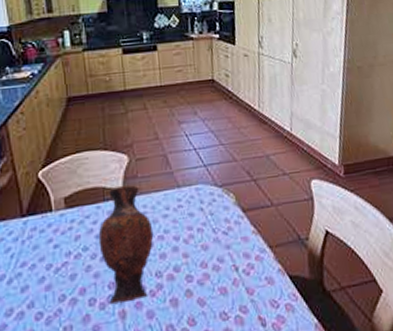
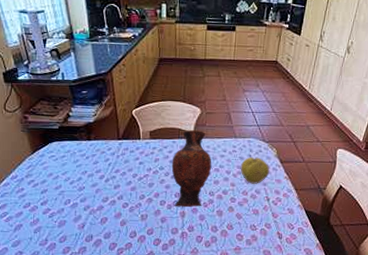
fruit: none [191,210,232,250] -> present [240,157,270,184]

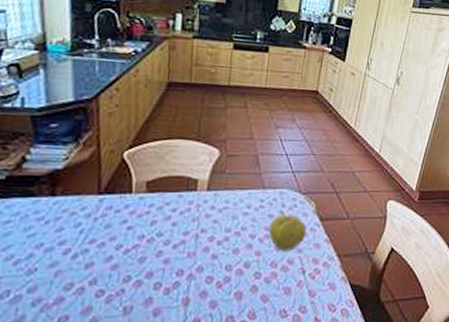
vase: present [171,129,212,208] -> none [174,178,232,291]

